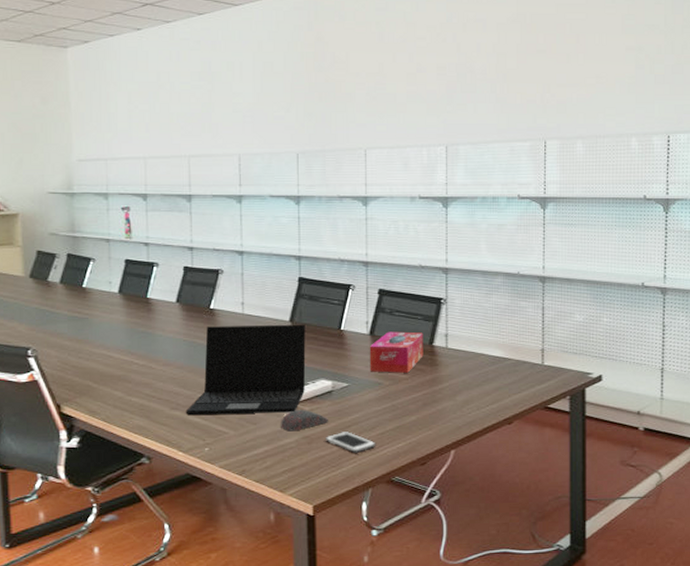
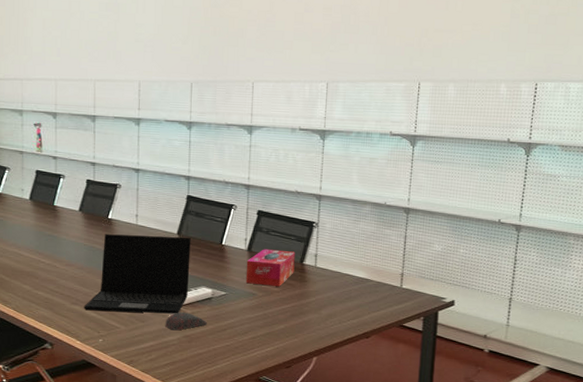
cell phone: present [326,432,376,453] -> none [204,334,248,353]

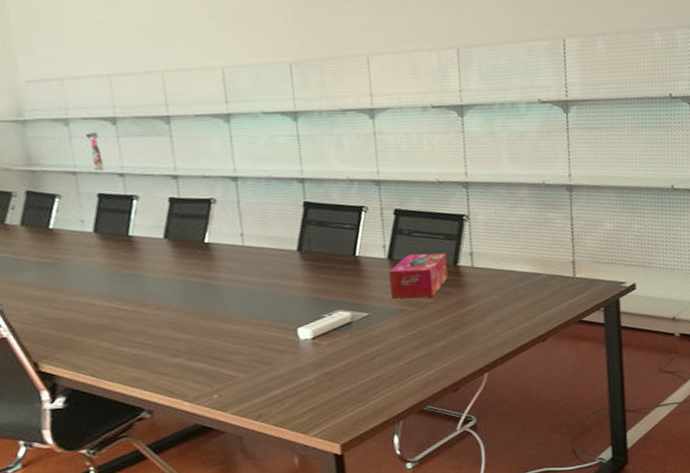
laptop: present [83,234,191,314] -> none [187,252,321,361]
computer mouse: present [165,312,208,331] -> none [297,344,351,369]

